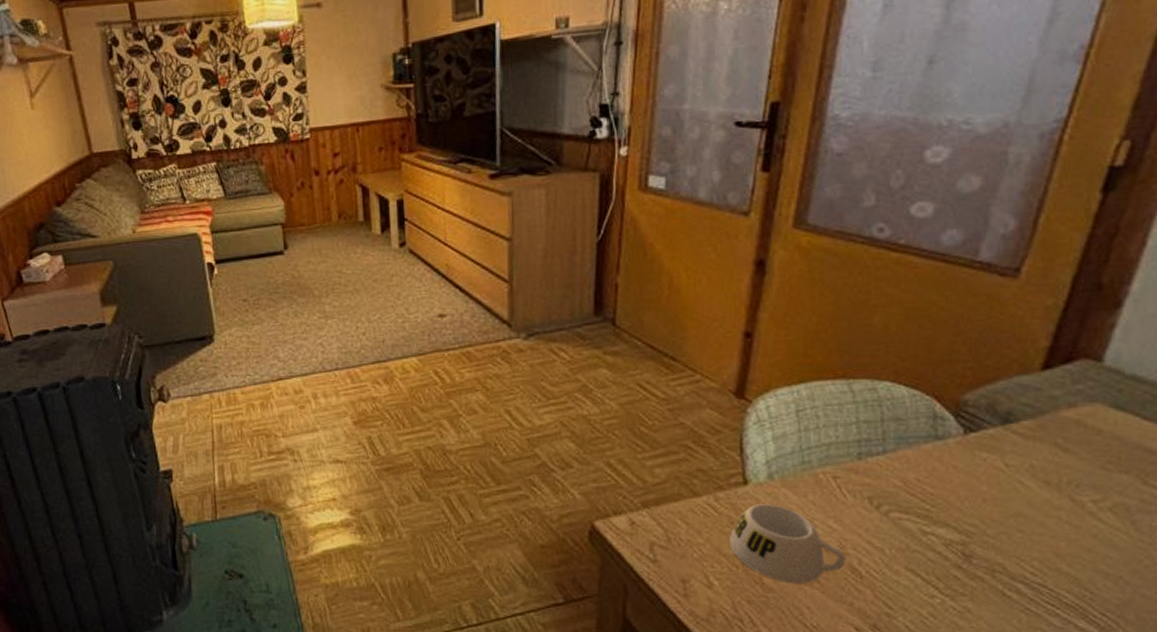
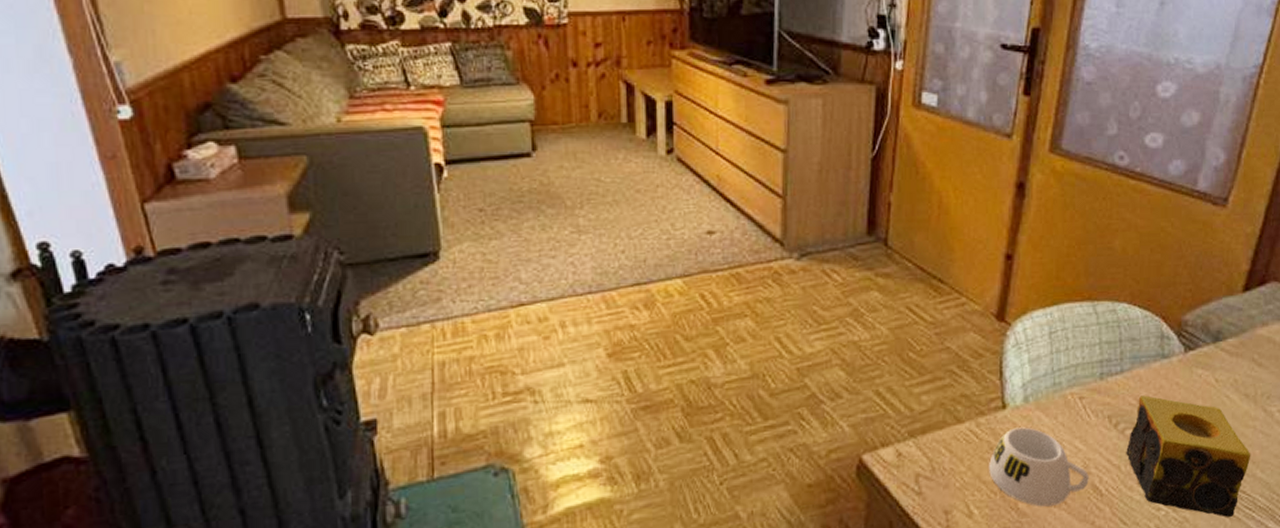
candle: none [891,478,1054,613] -> present [1126,395,1251,518]

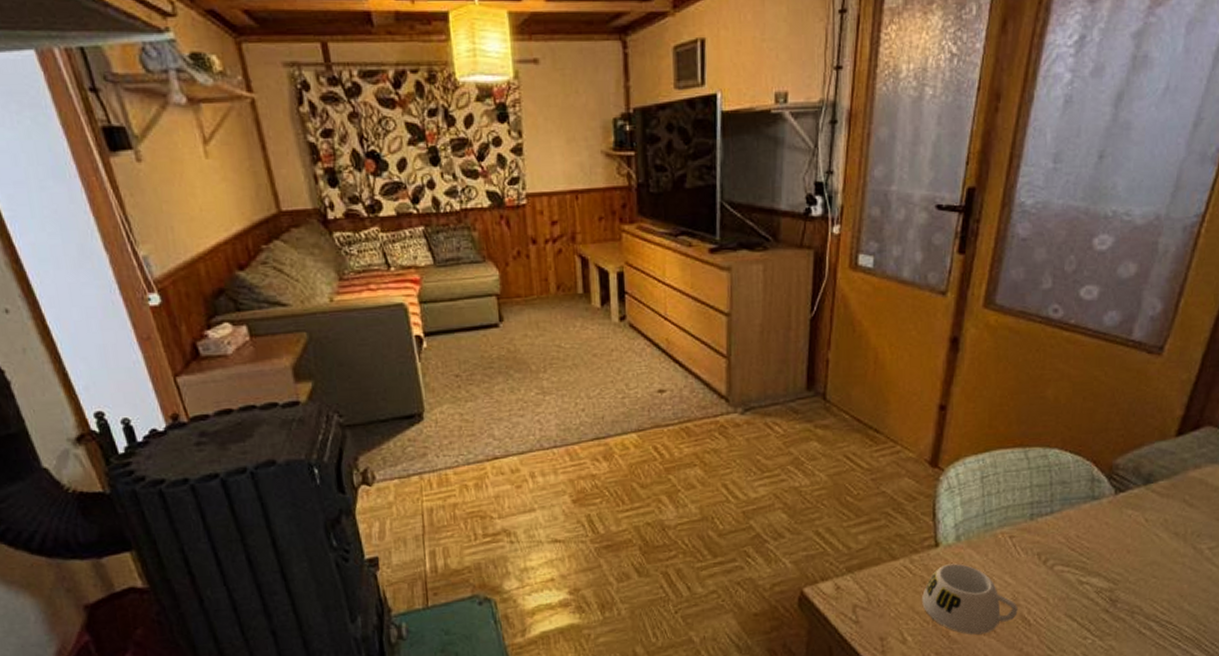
candle: present [1126,395,1251,518] -> none [1054,534,1179,647]

